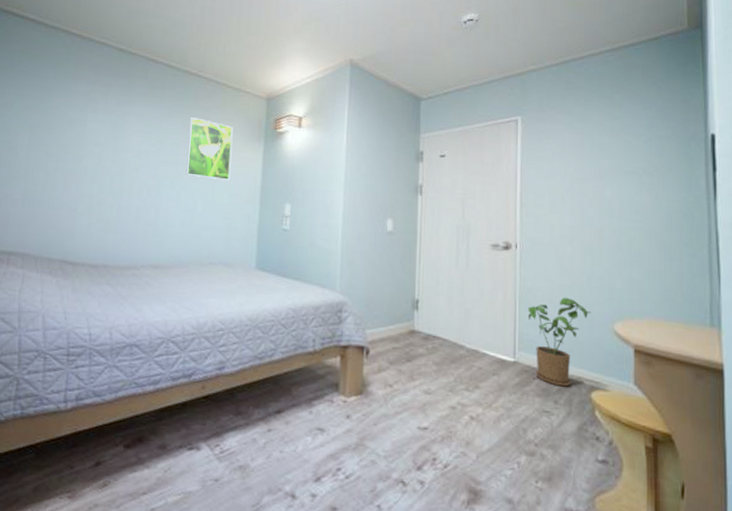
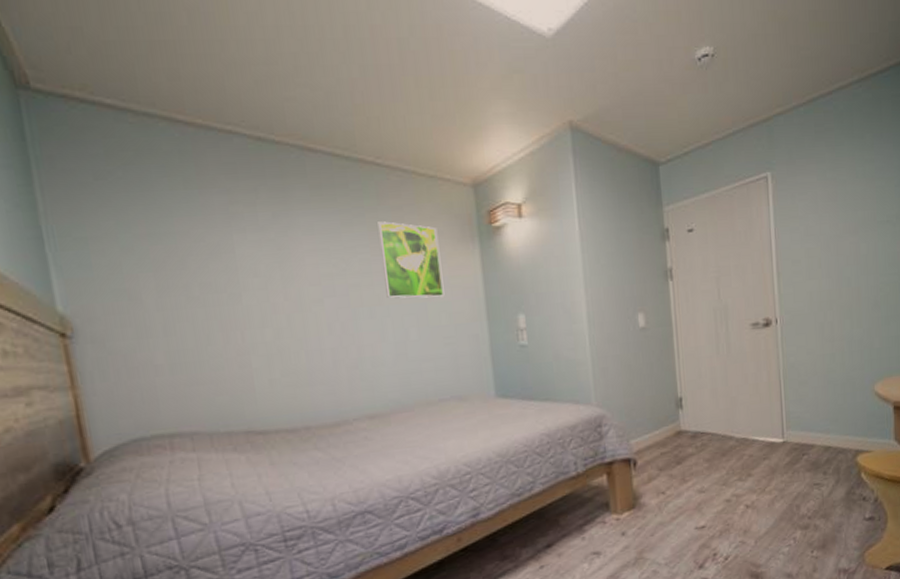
house plant: present [527,297,591,387] -> none [792,366,853,458]

